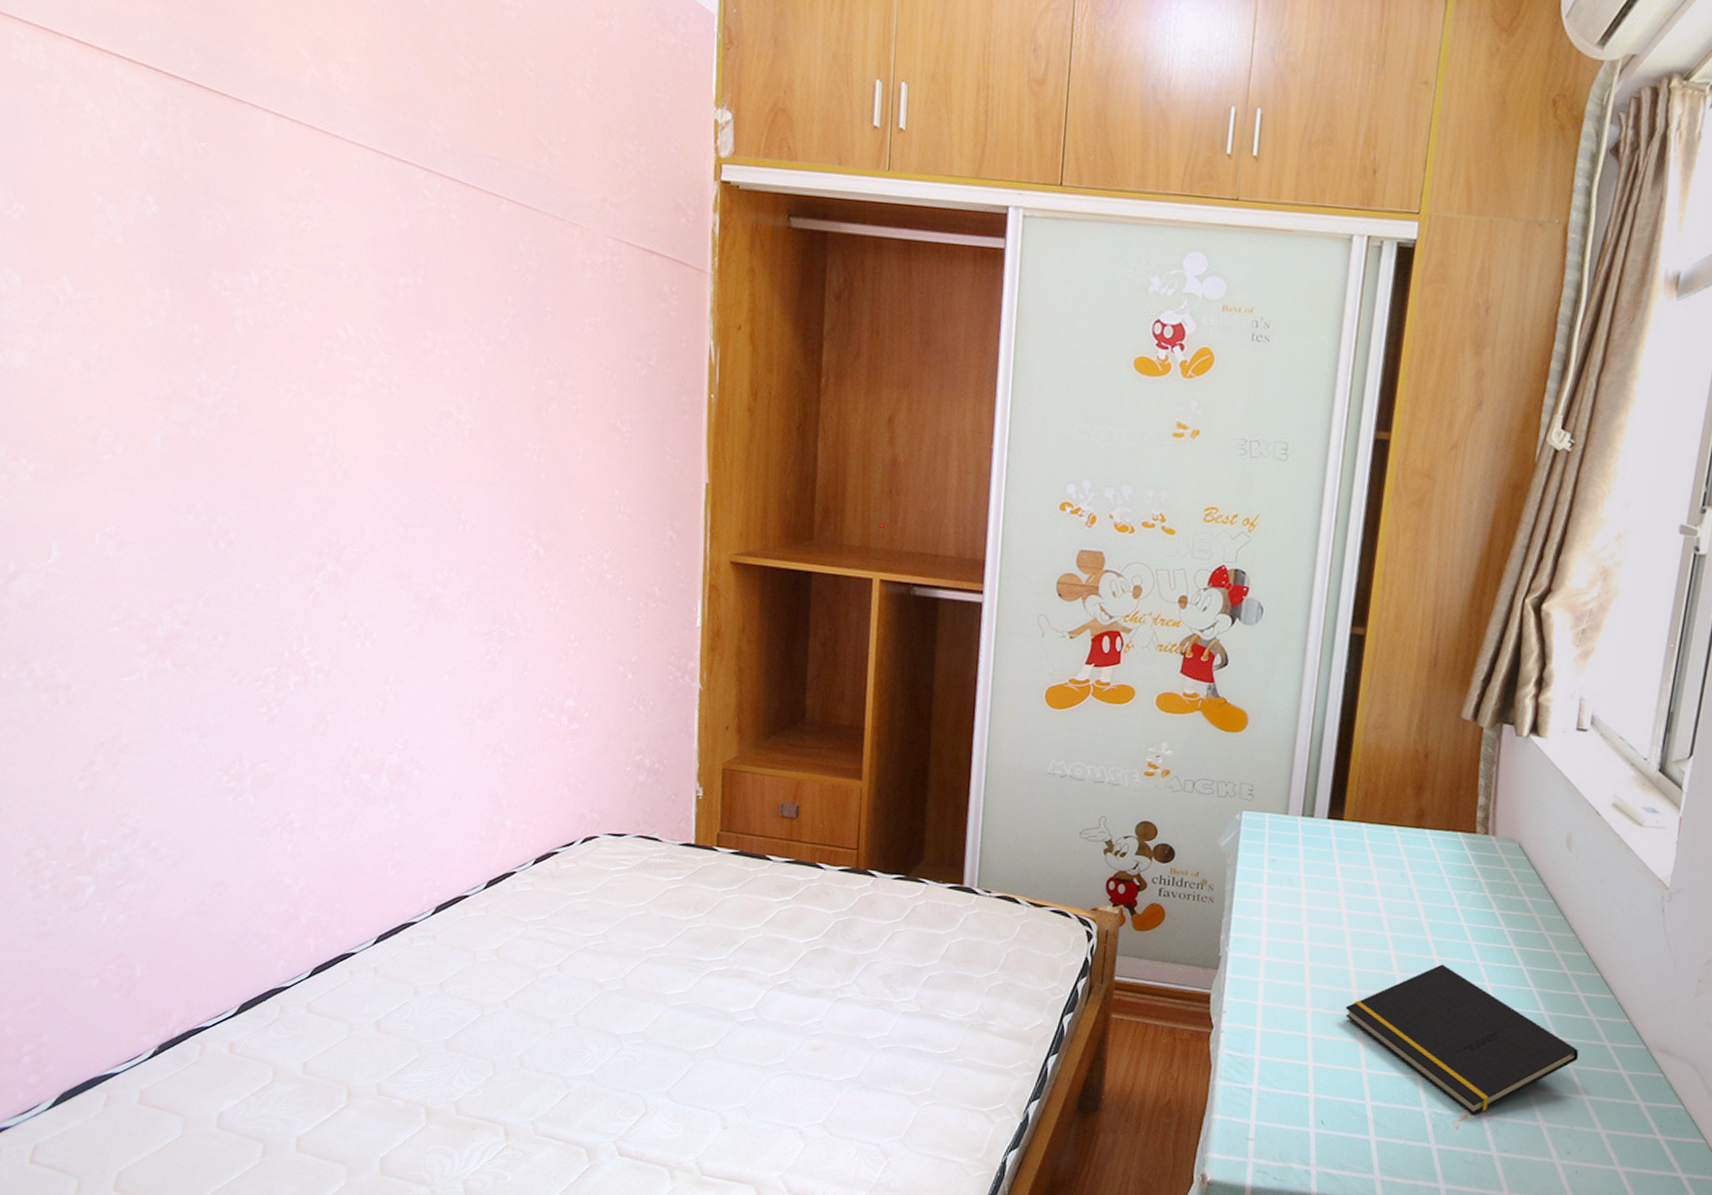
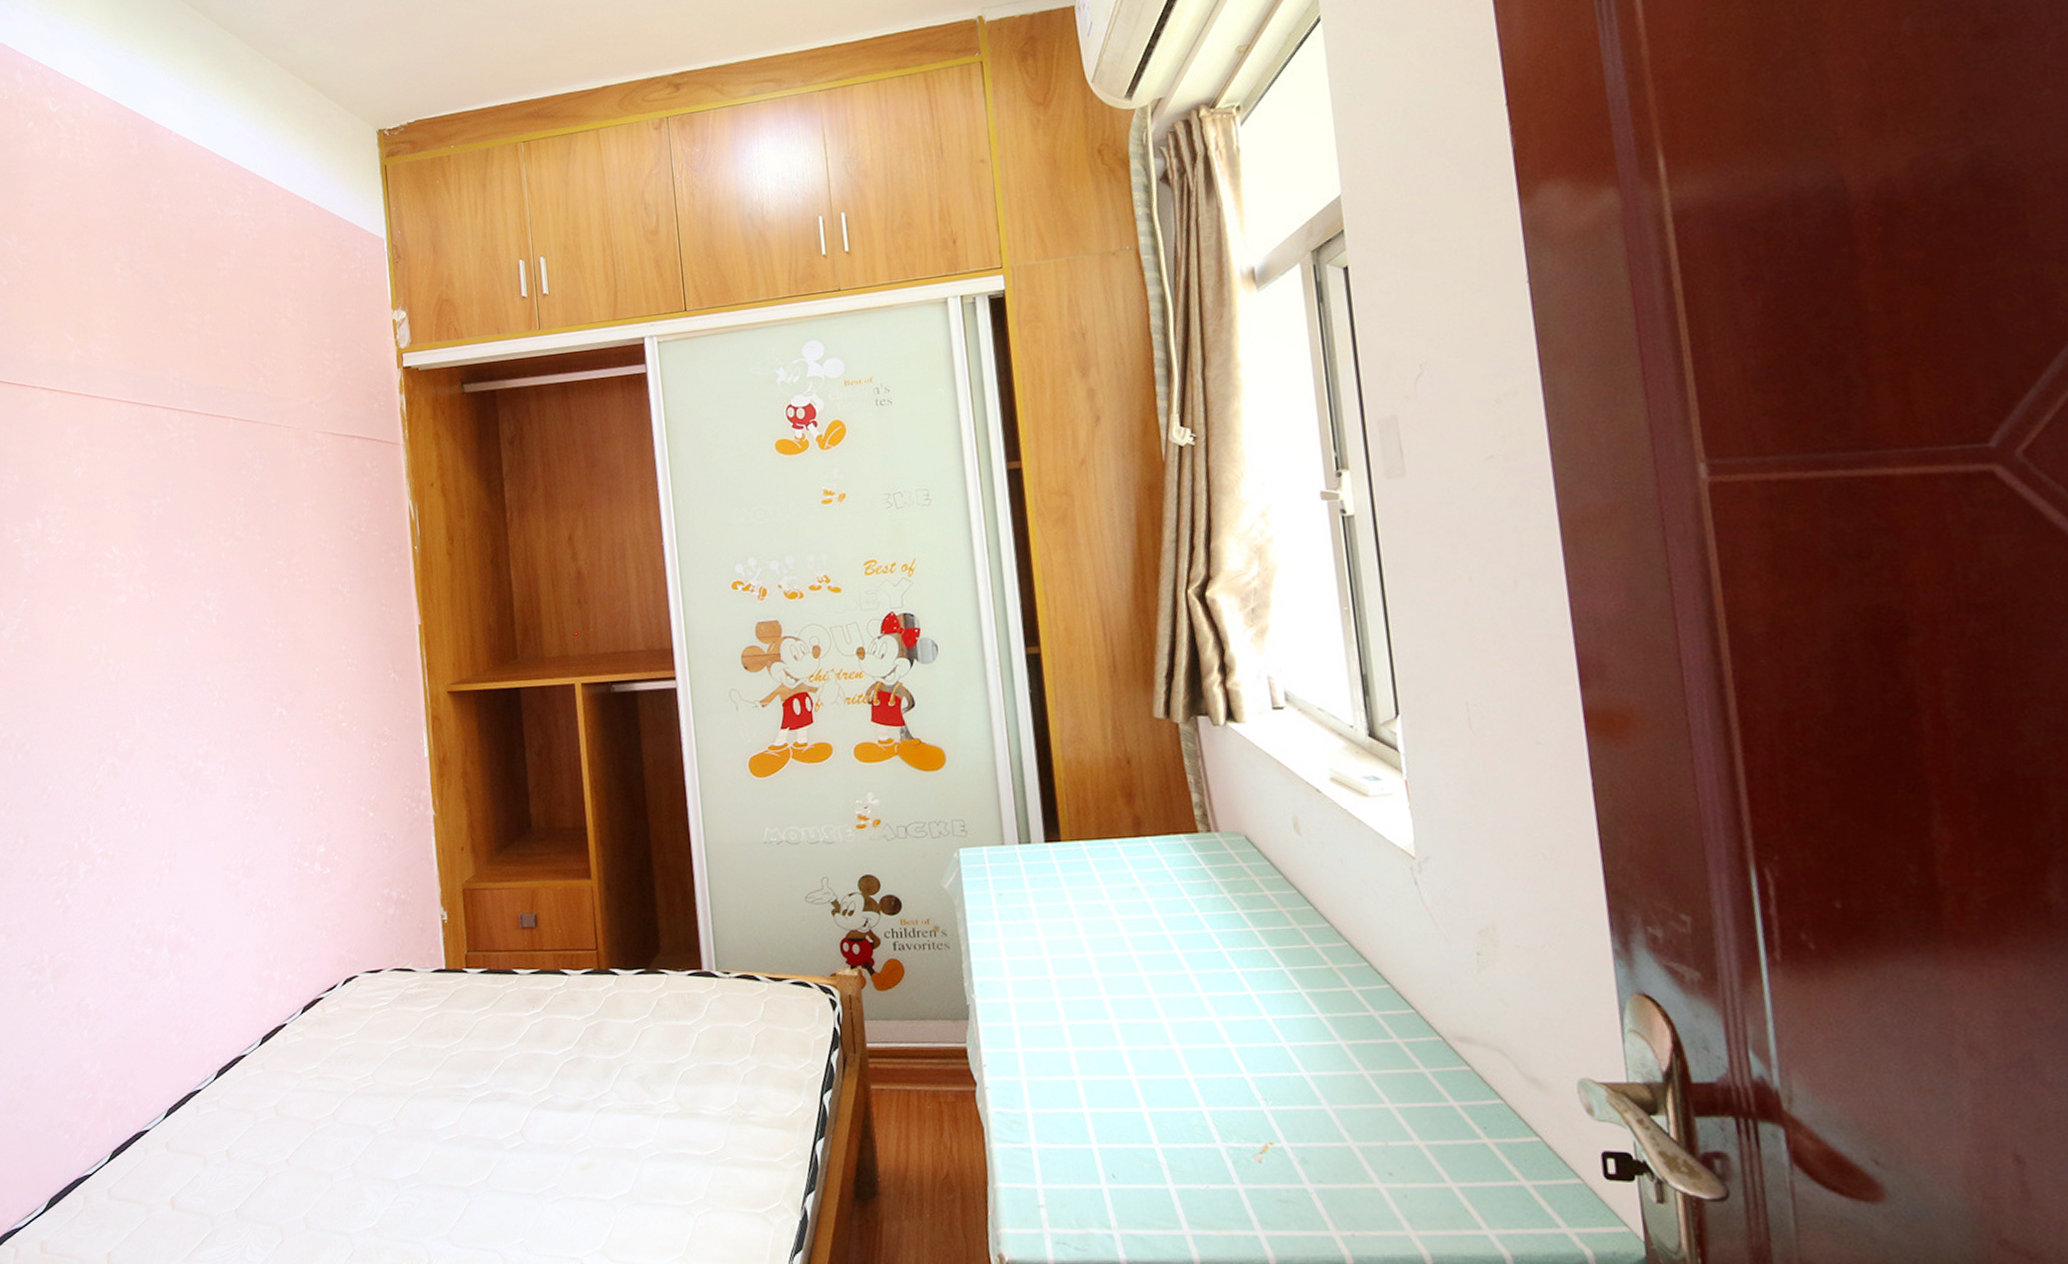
notepad: present [1345,964,1579,1116] -> none [1108,978,1371,1145]

